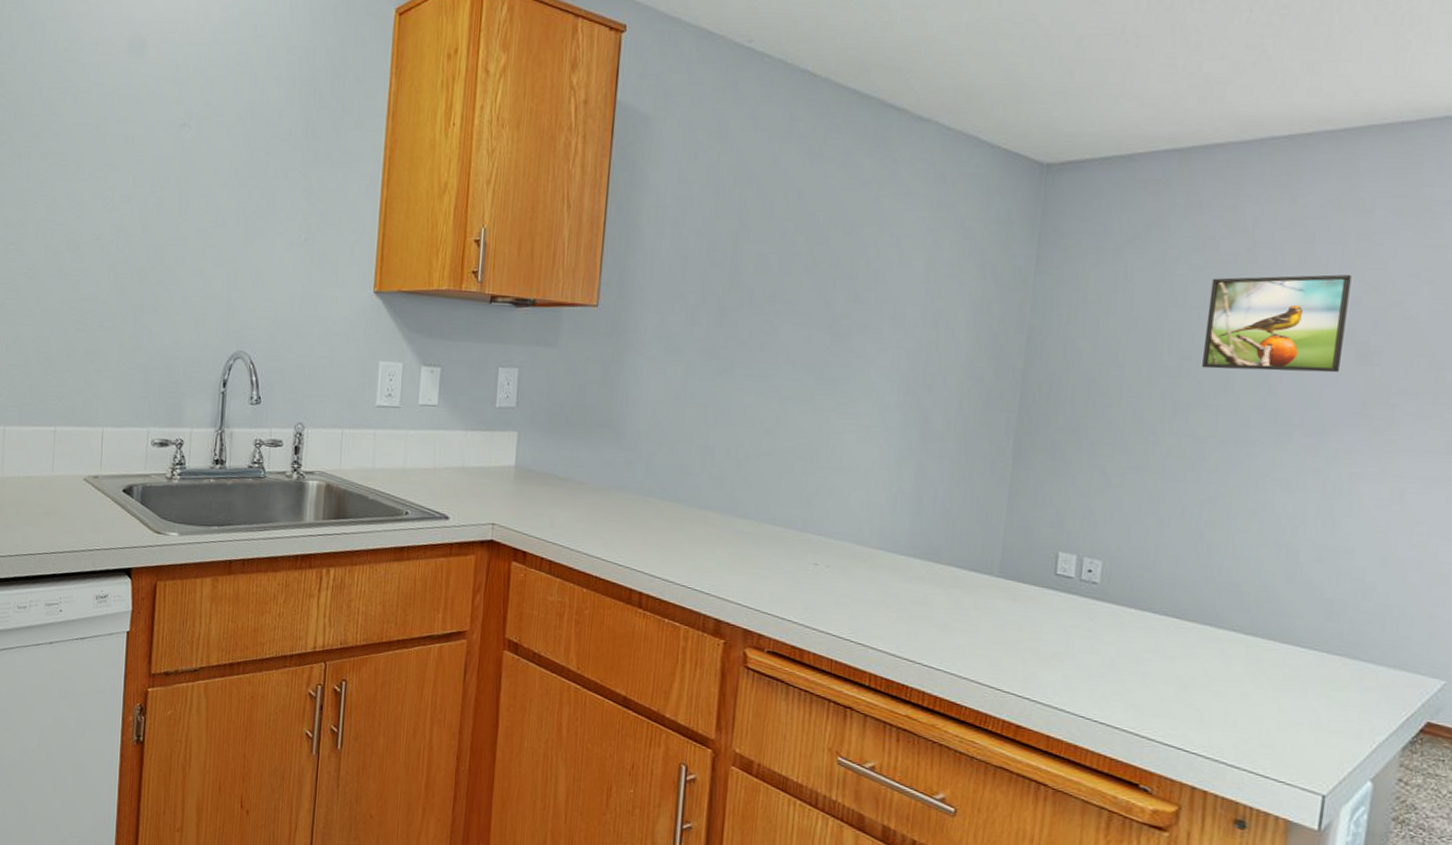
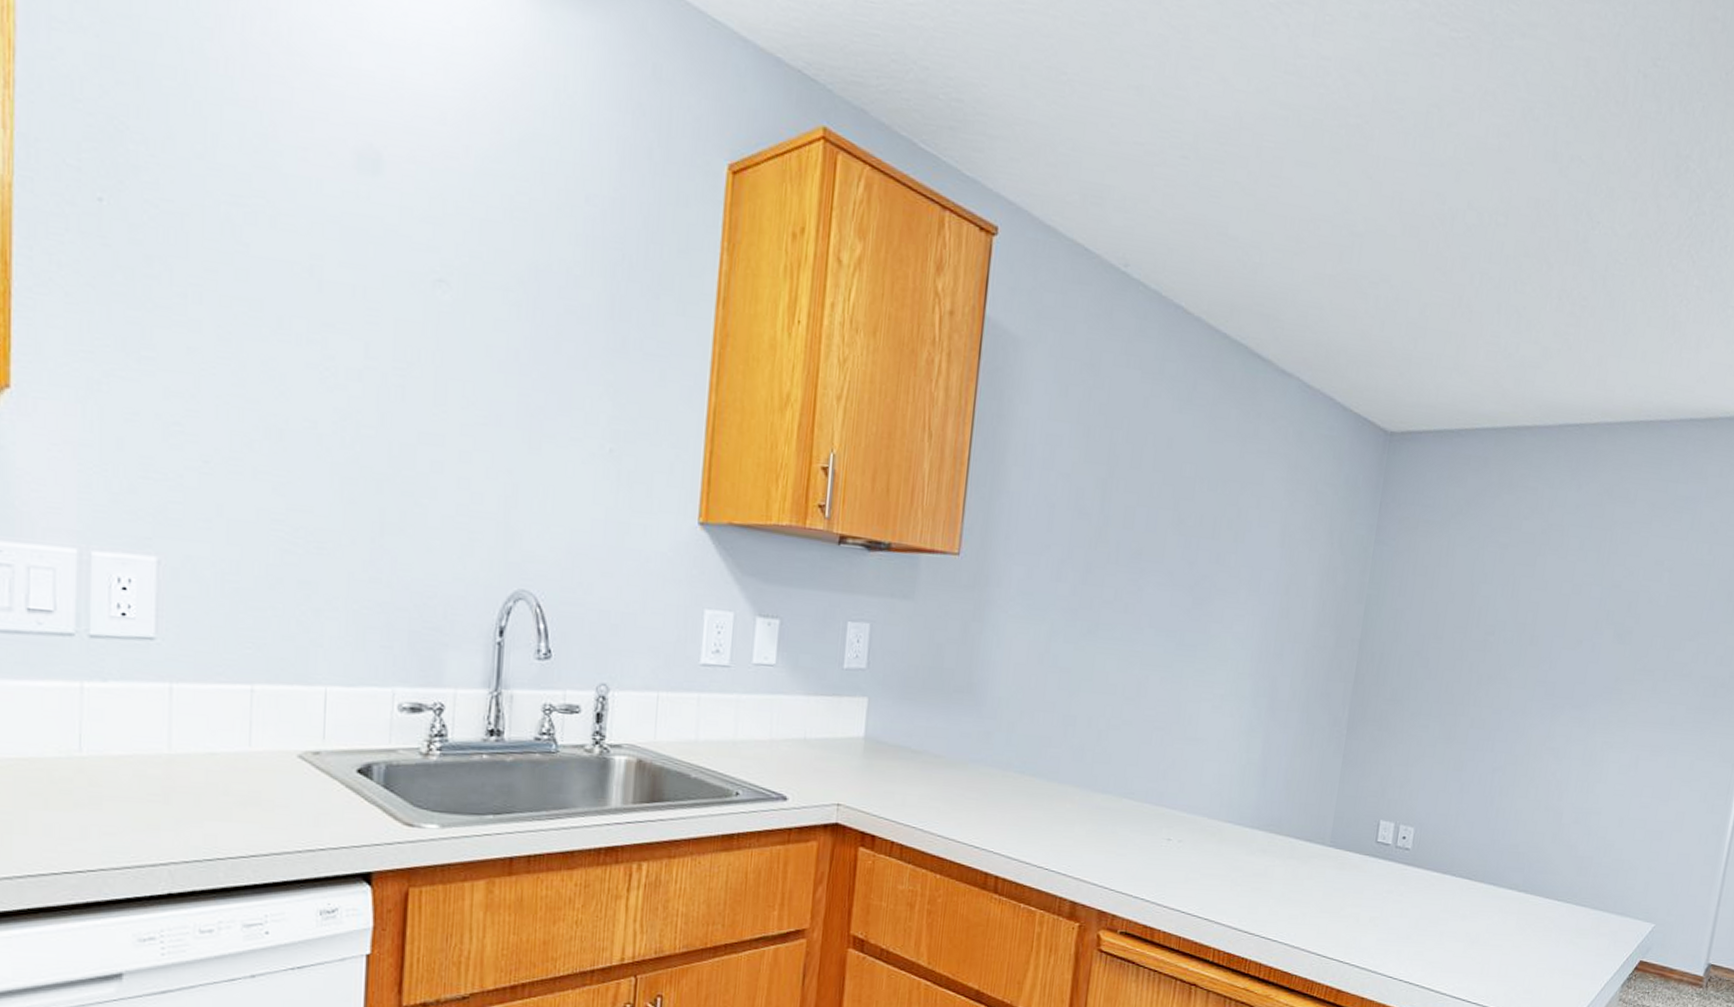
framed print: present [1202,274,1352,373] -> none [1502,556,1616,650]

